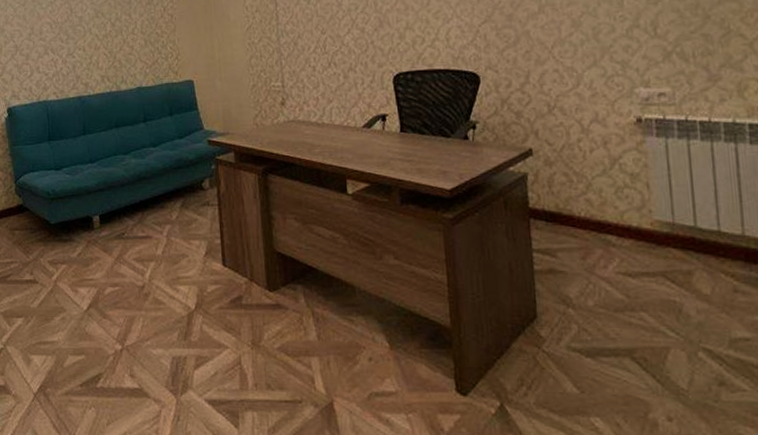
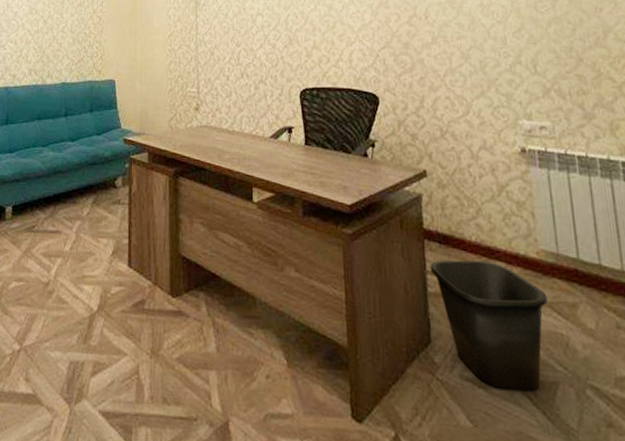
waste bin: none [536,236,661,358] -> present [430,260,548,391]

